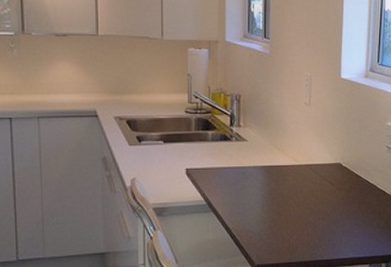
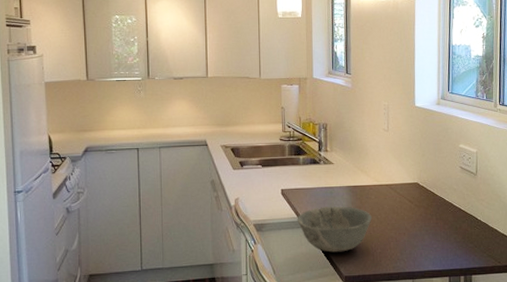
bowl: none [203,188,289,239] -> present [297,206,372,253]

